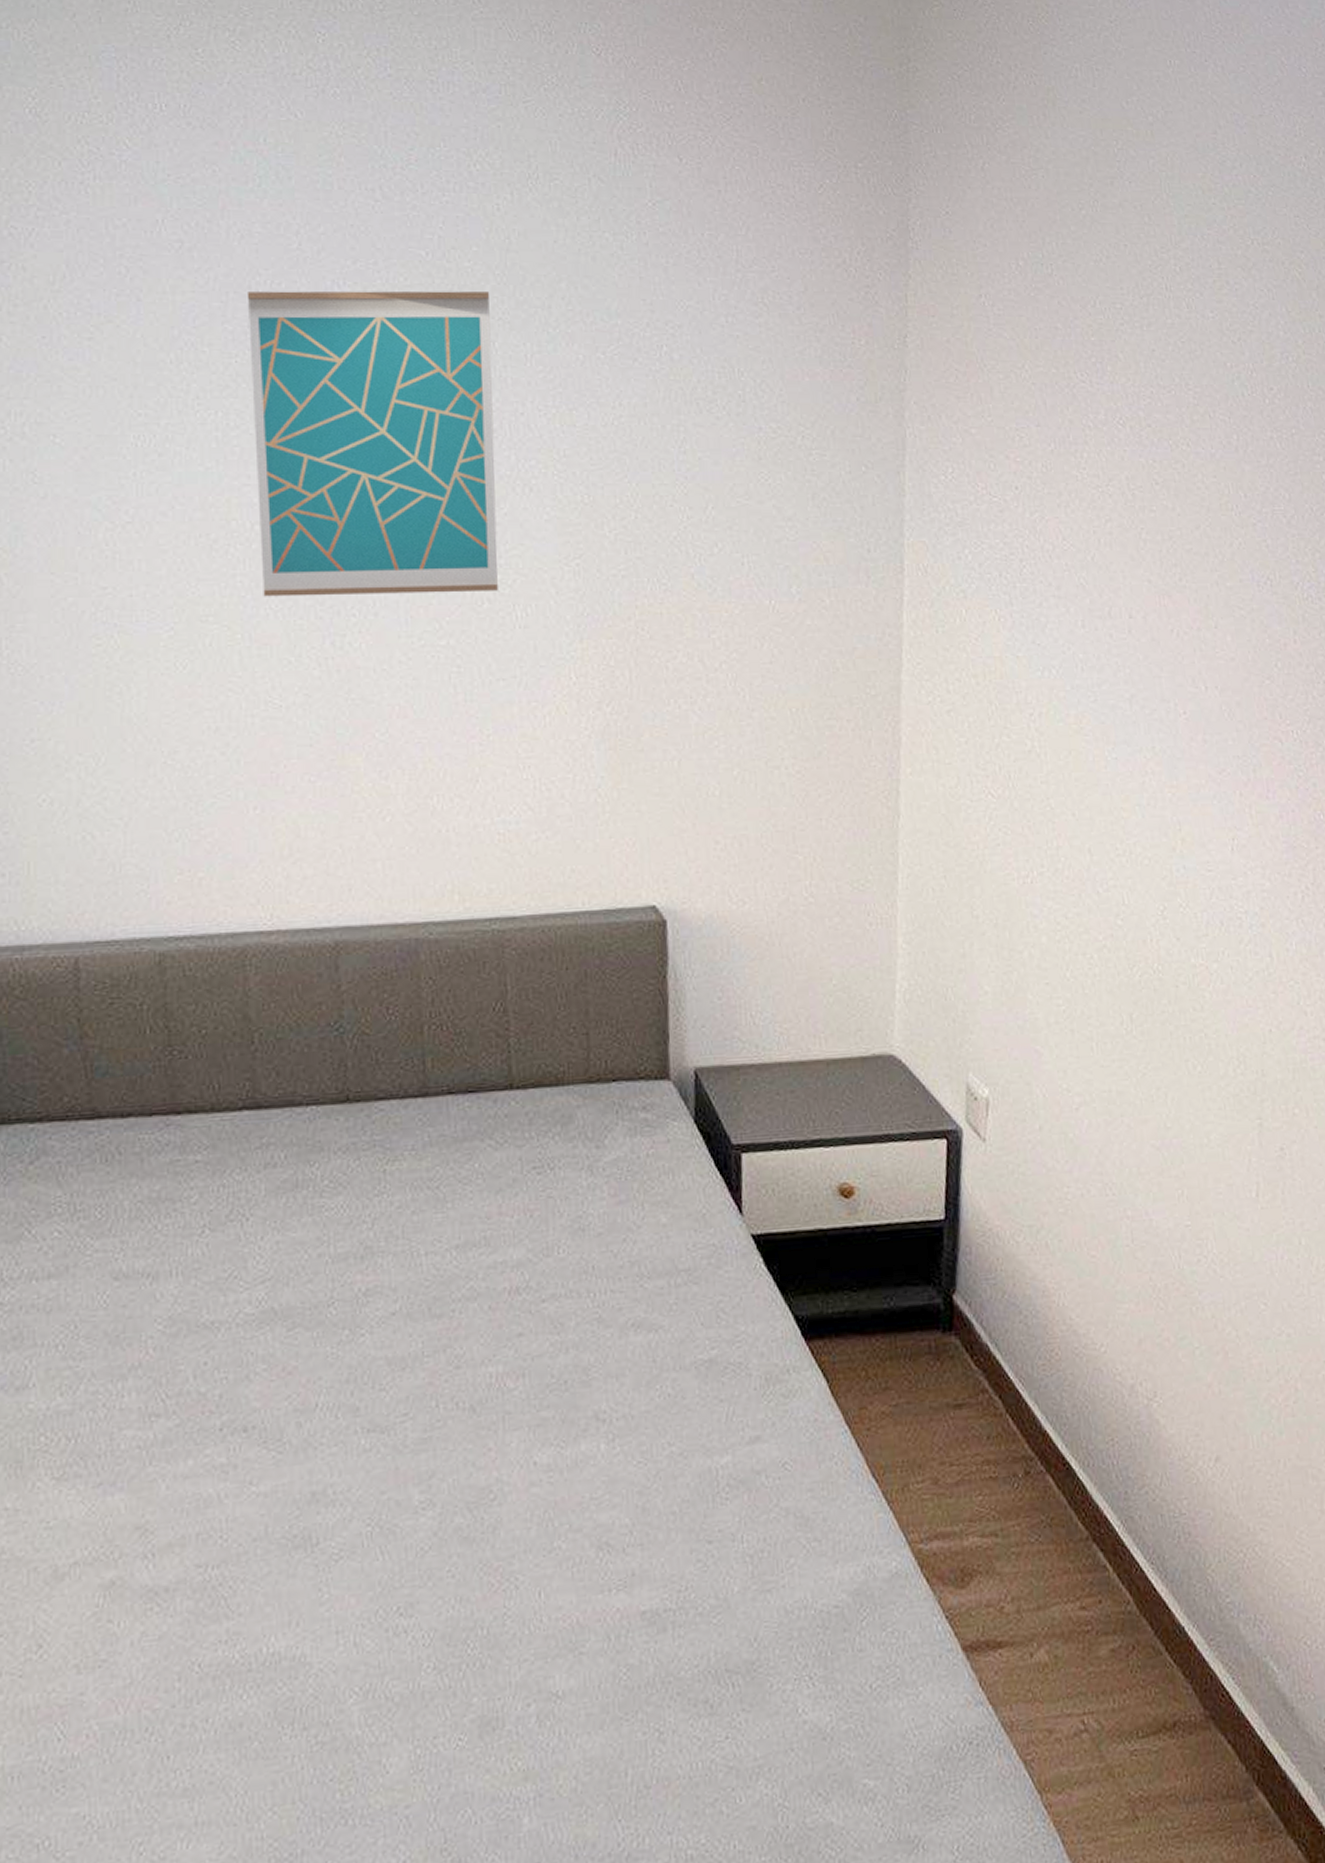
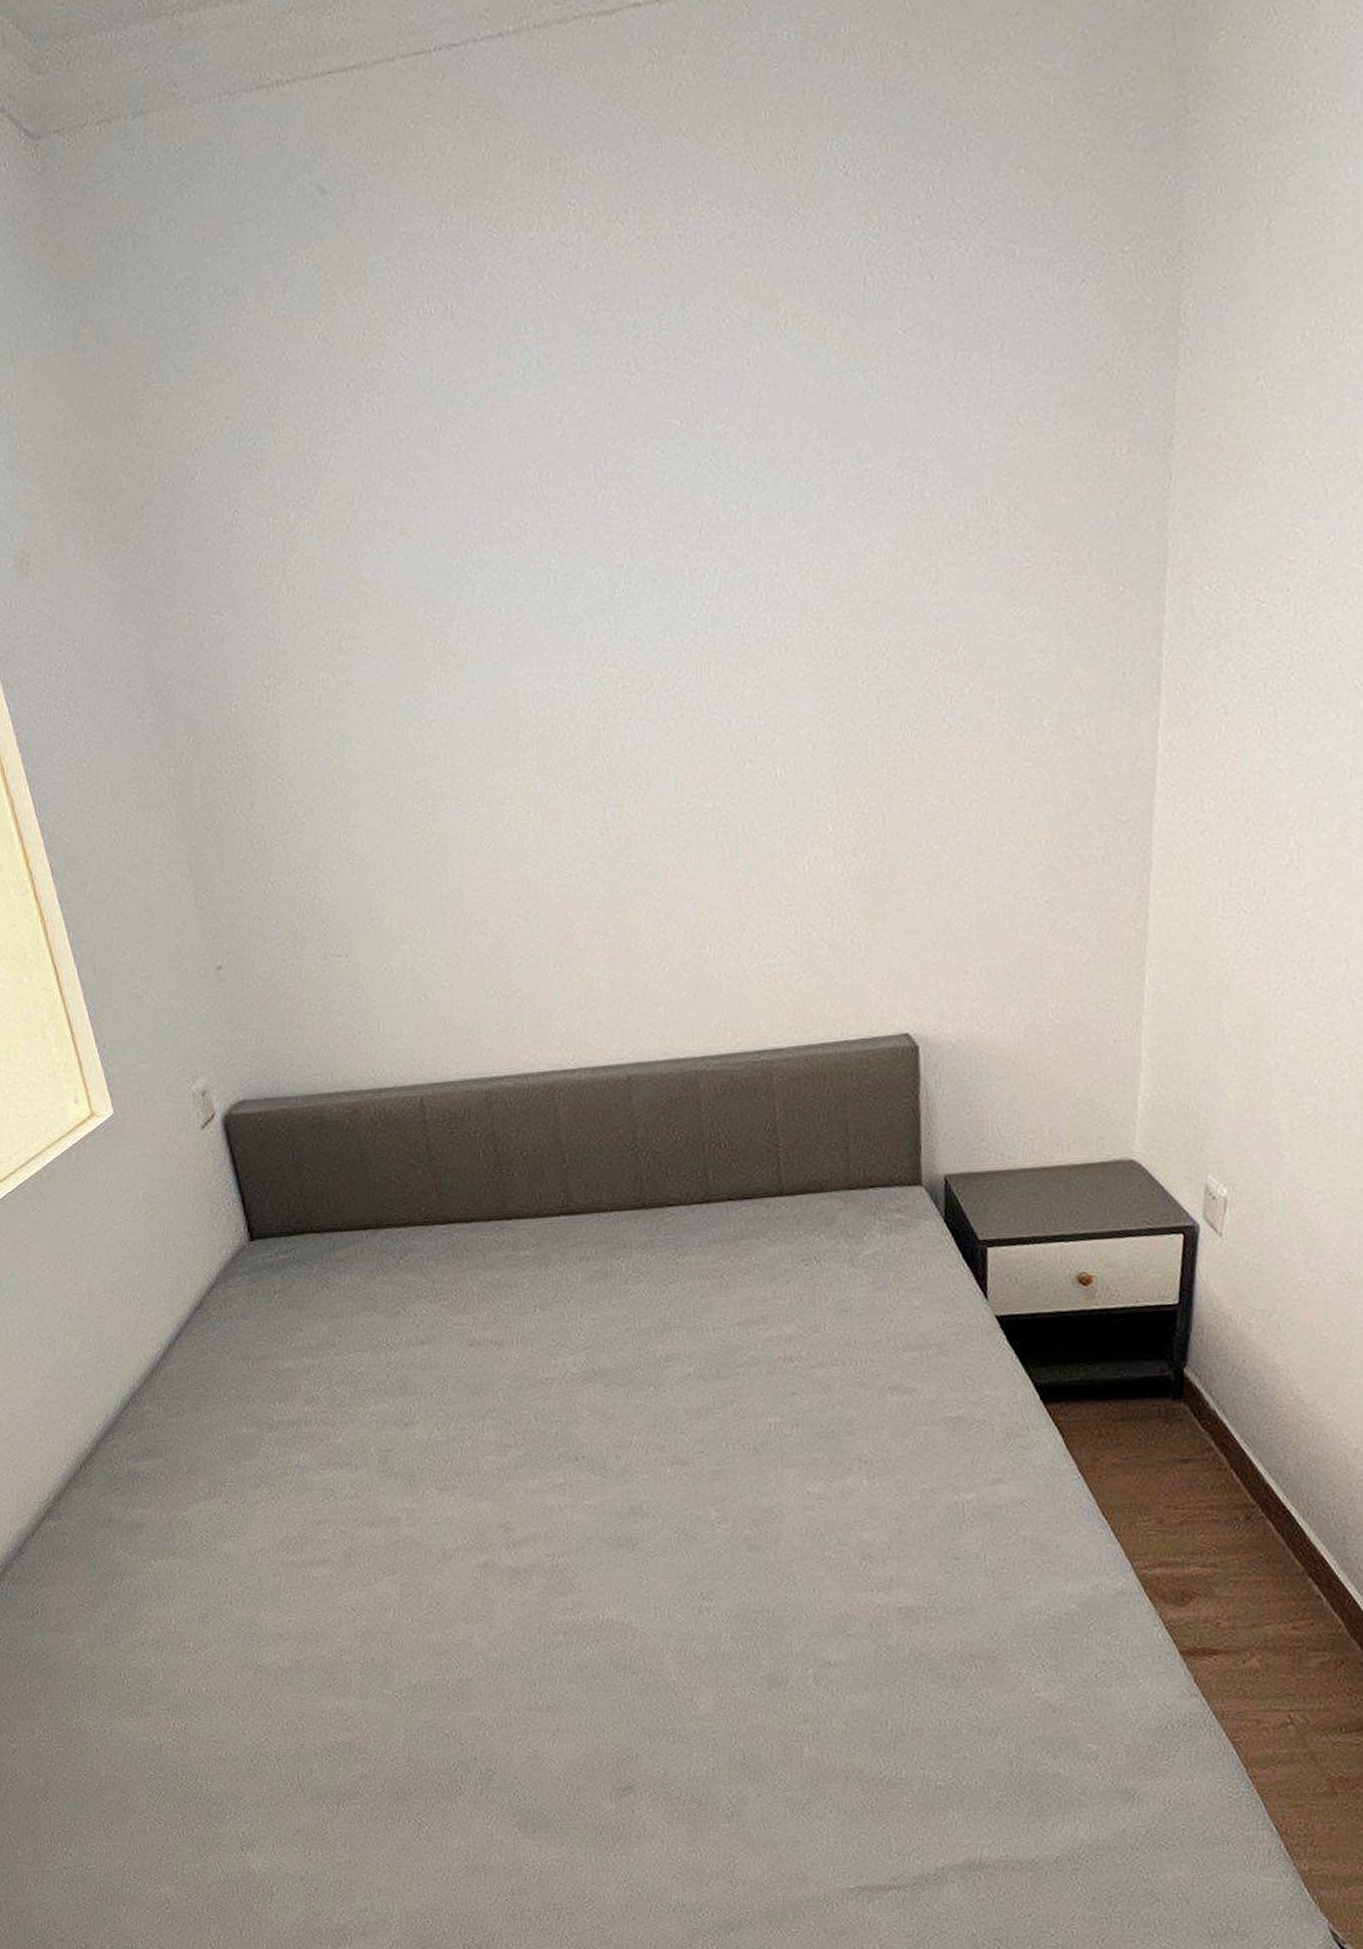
wall art: present [246,291,498,597] -> none [519,453,758,777]

